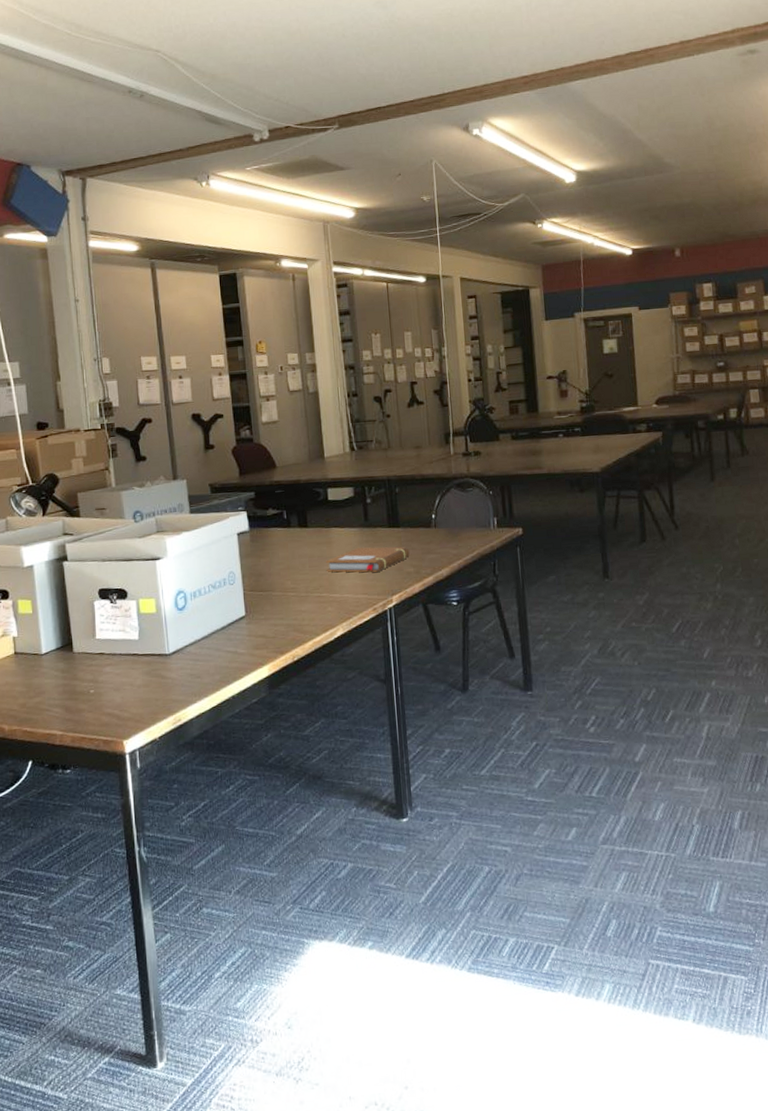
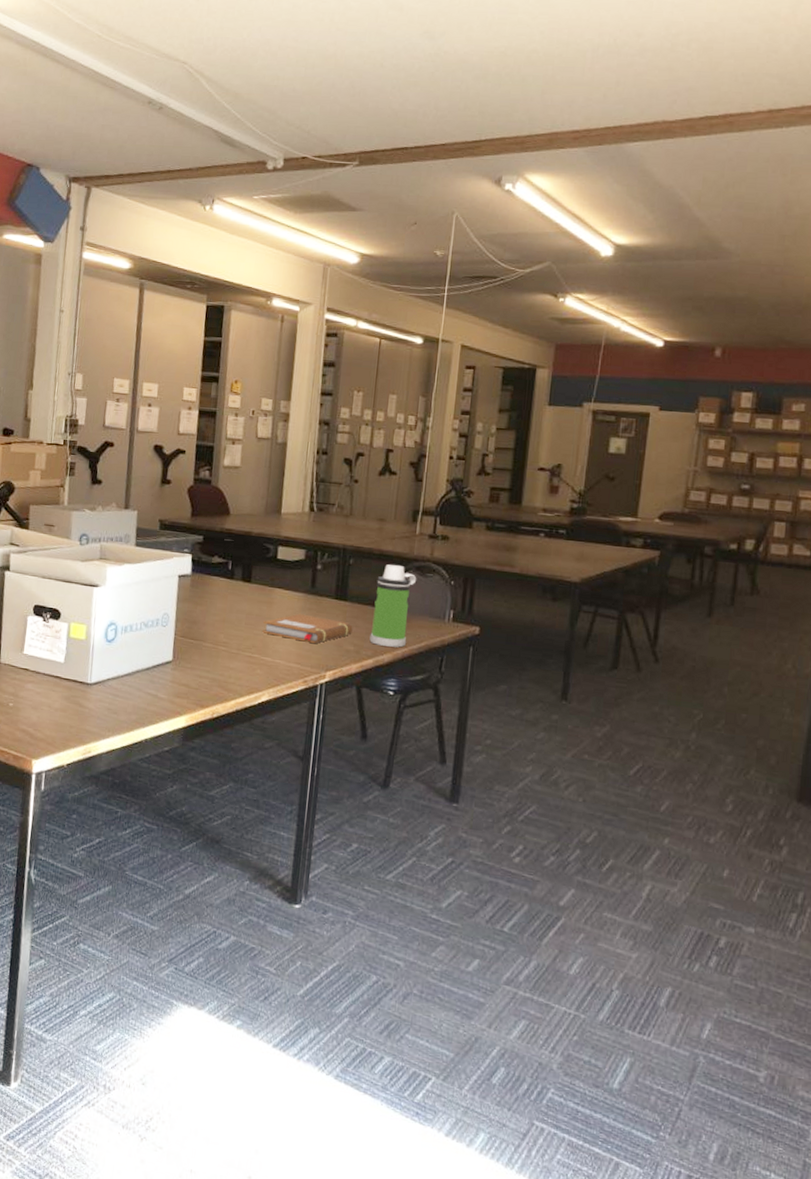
water bottle: none [423,486,461,562] -> present [369,564,417,648]

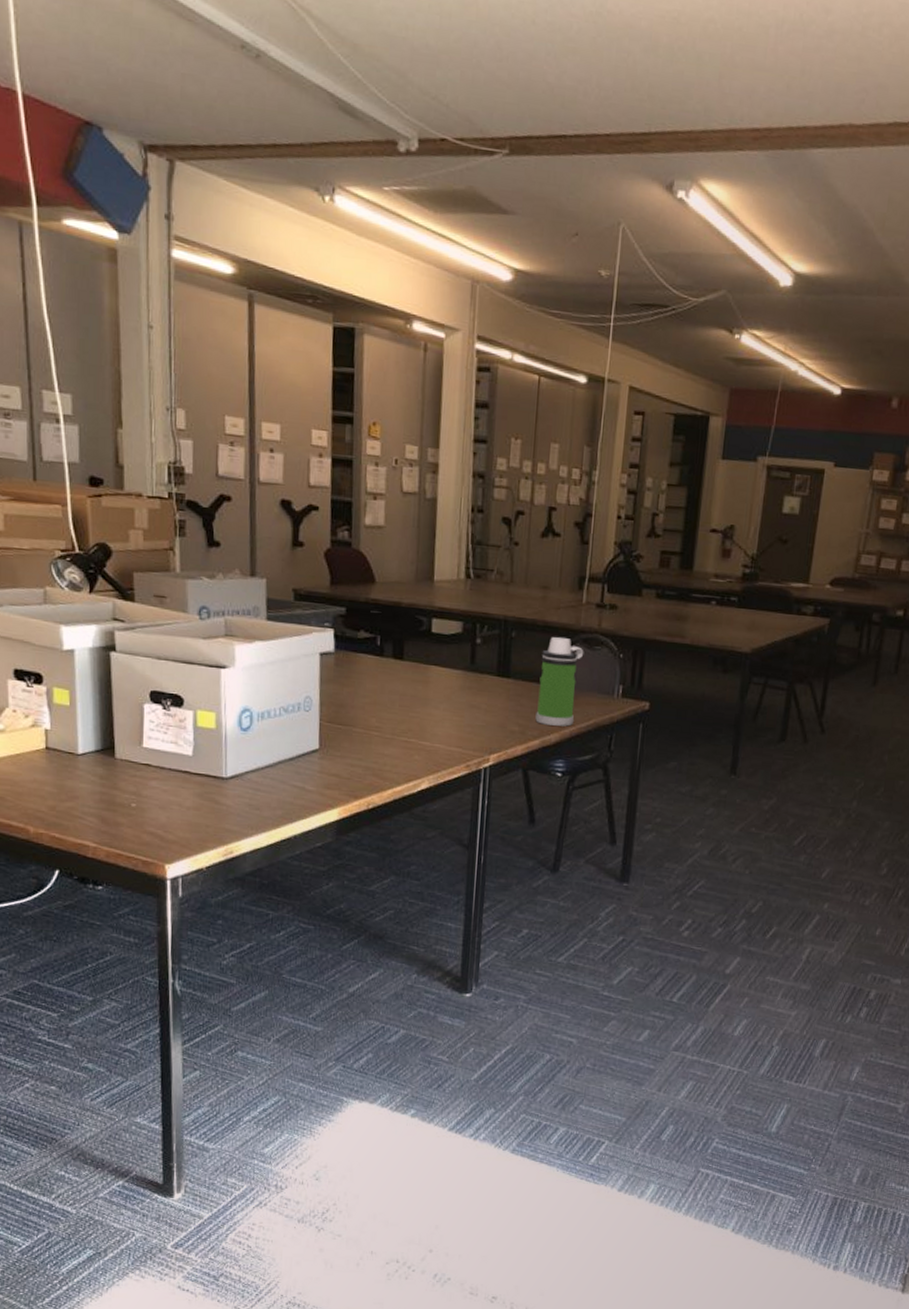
notebook: present [262,613,353,643] -> none [419,693,517,725]

